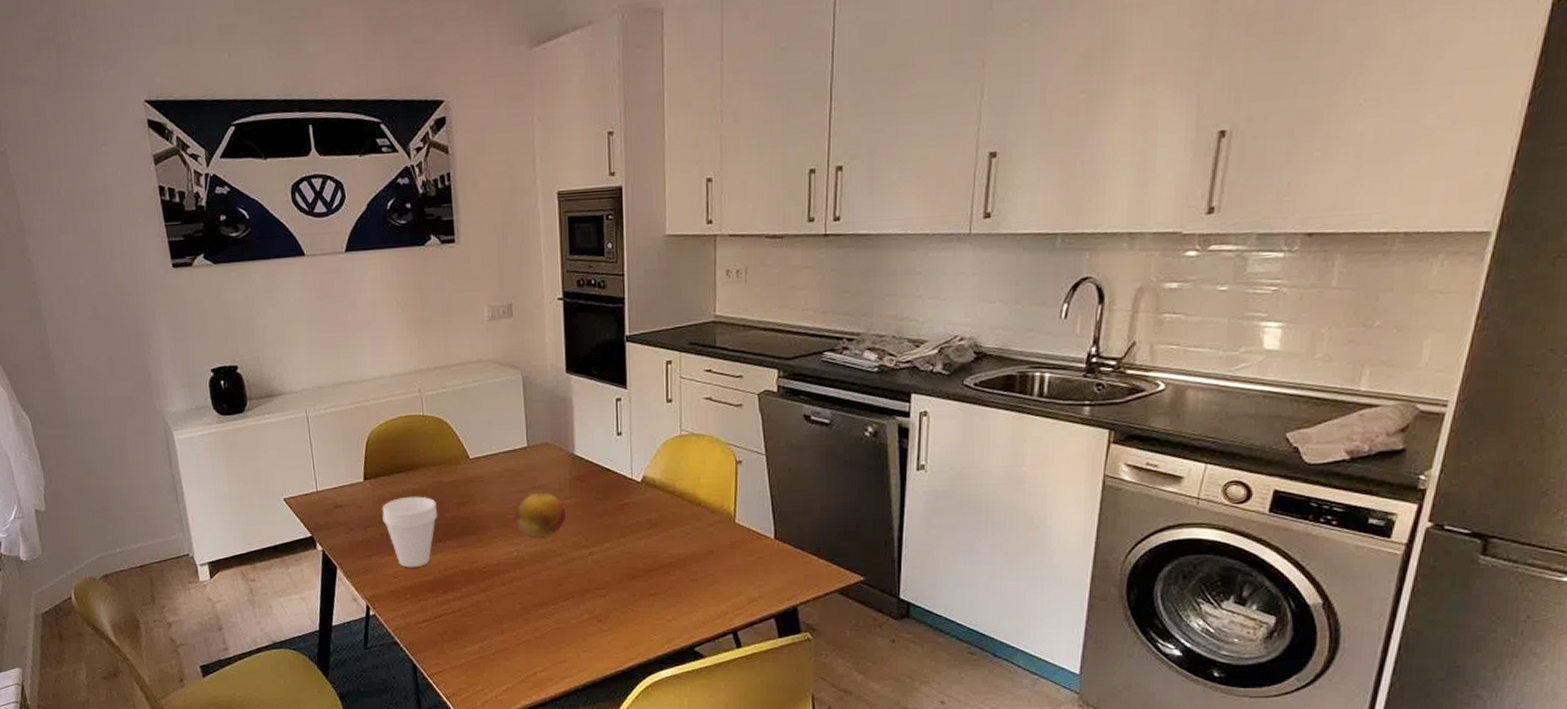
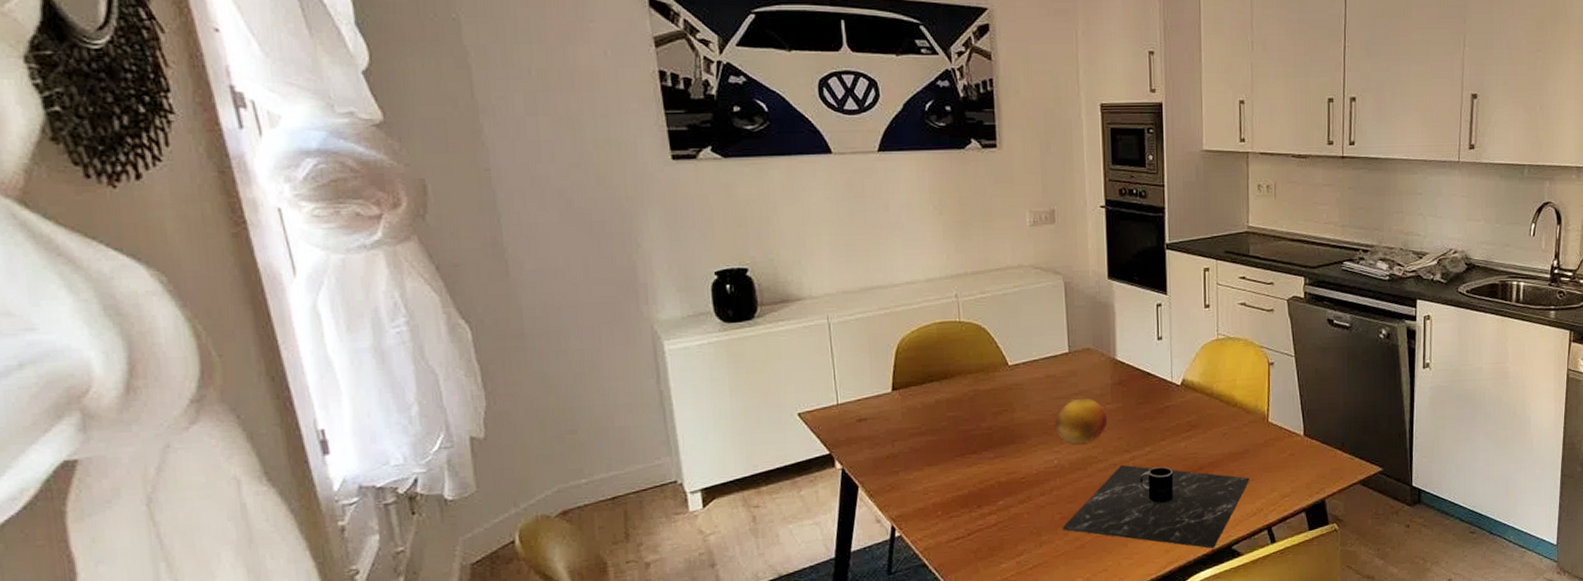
cup: present [382,496,437,568] -> none [912,406,973,483]
place setting: none [522,559,714,649] -> present [1062,464,1250,549]

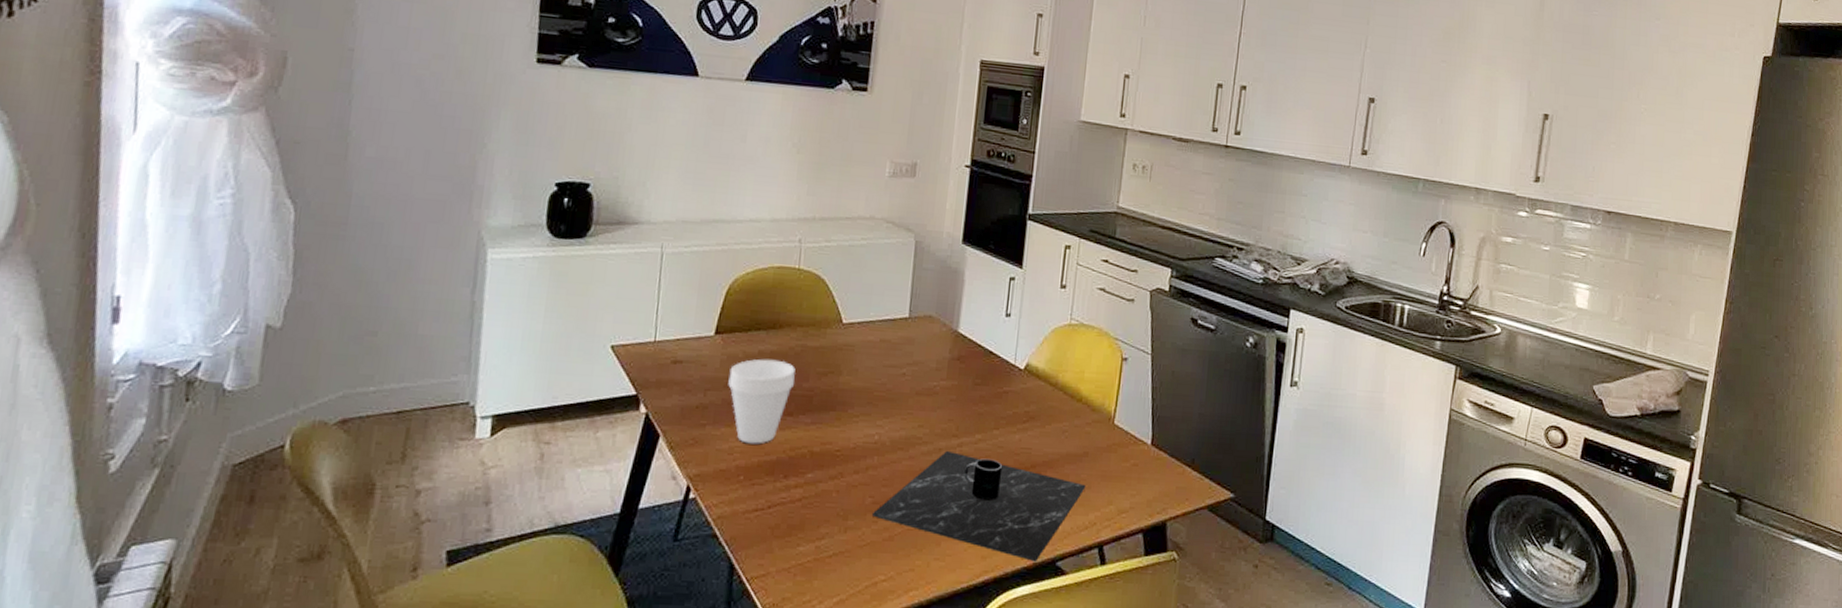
cup: none [912,406,973,483] -> present [728,359,796,444]
fruit: present [1054,398,1108,443] -> none [881,369,940,420]

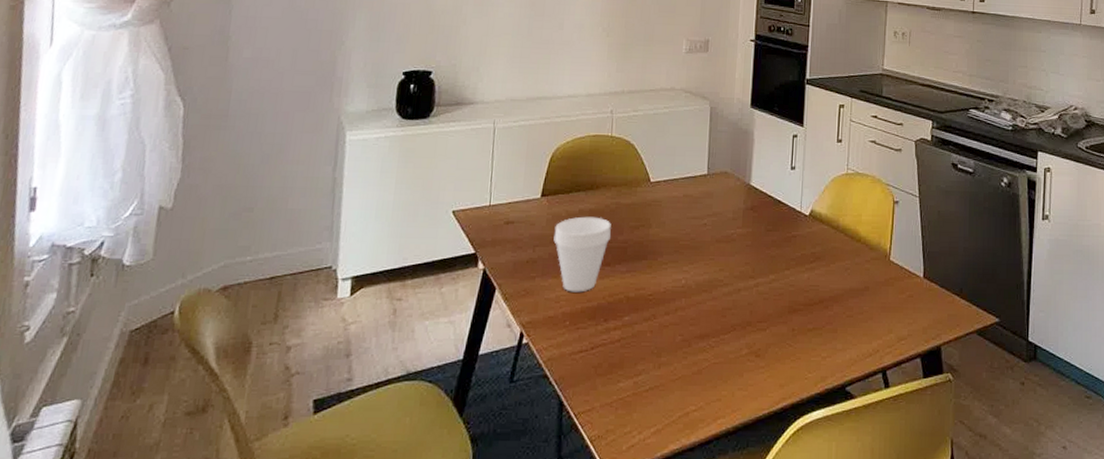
place setting: present [871,450,1086,563] -> none [681,290,868,388]

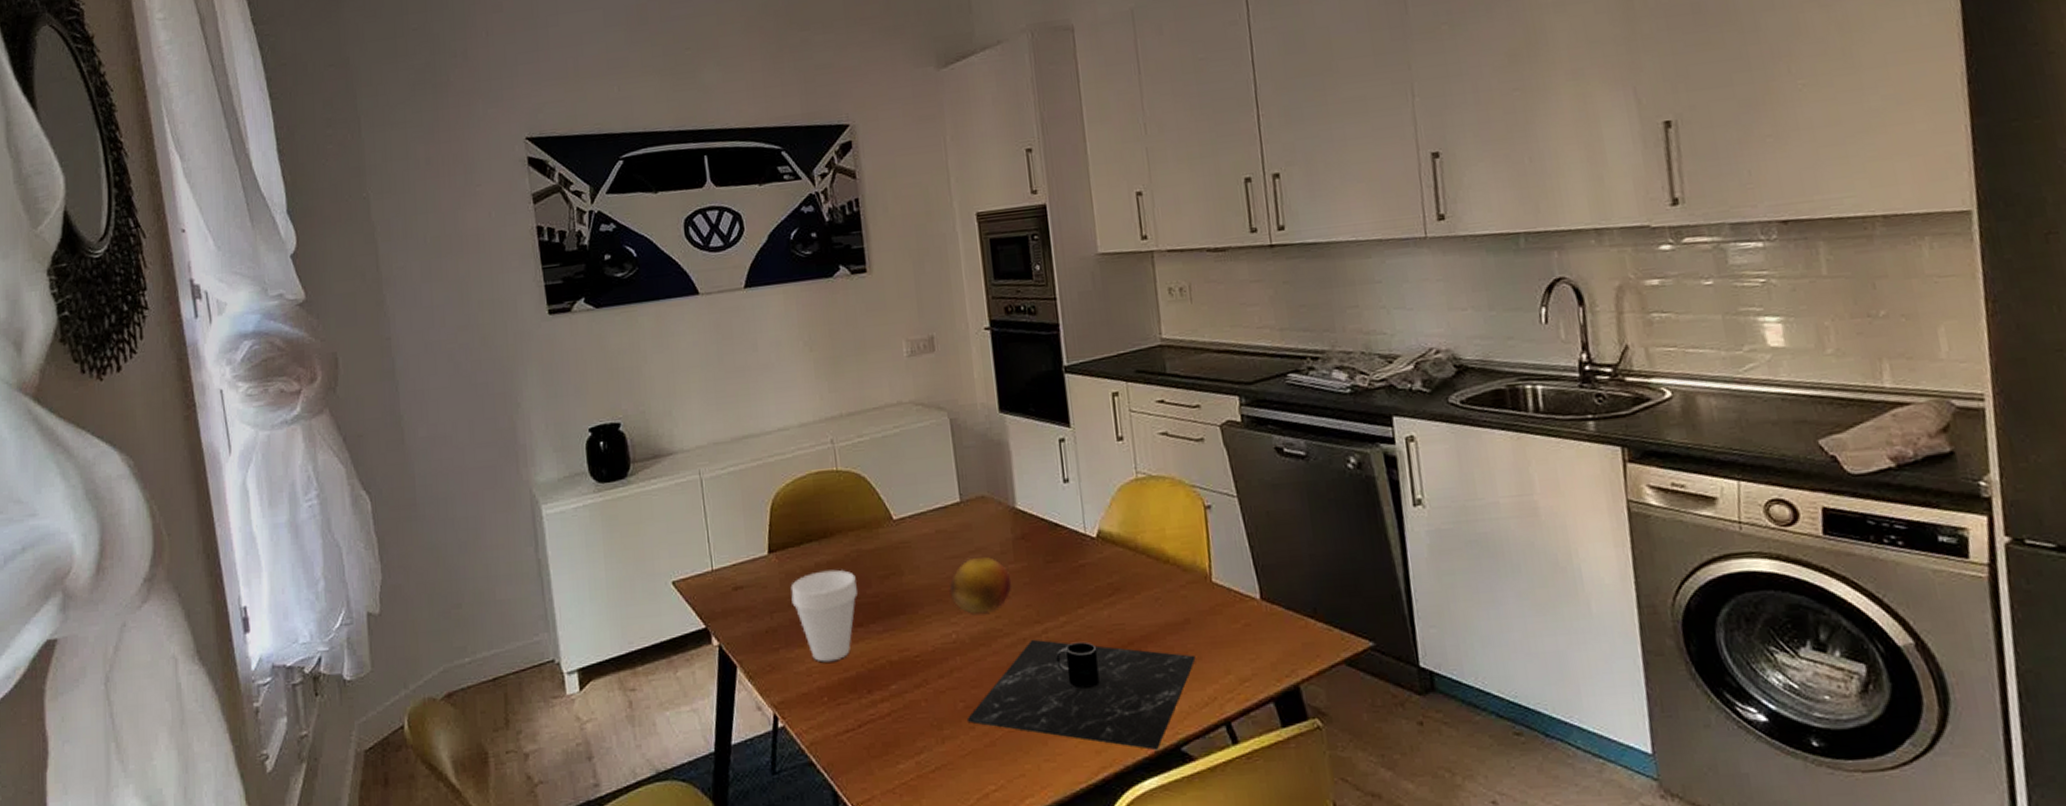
place setting: none [681,290,868,388] -> present [966,639,1196,751]
fruit: none [686,220,737,265] -> present [949,556,1012,613]

